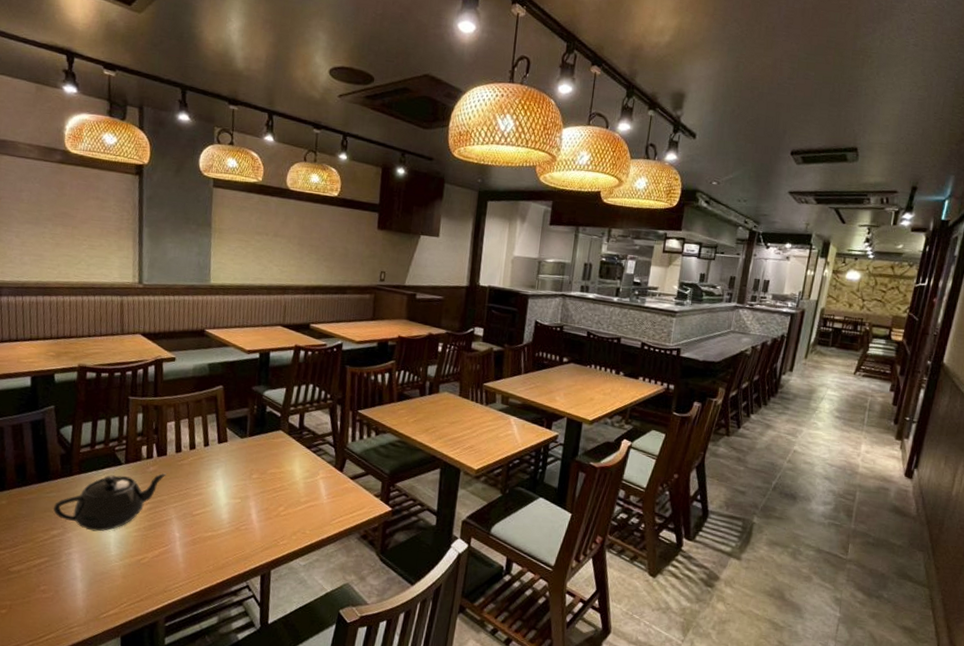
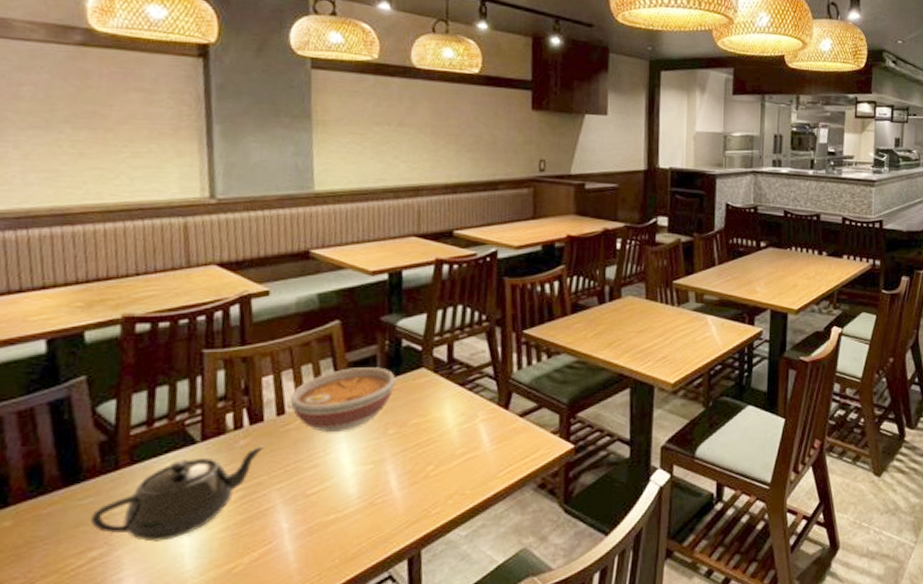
bowl: none [185,423,260,471] -> present [290,367,396,433]

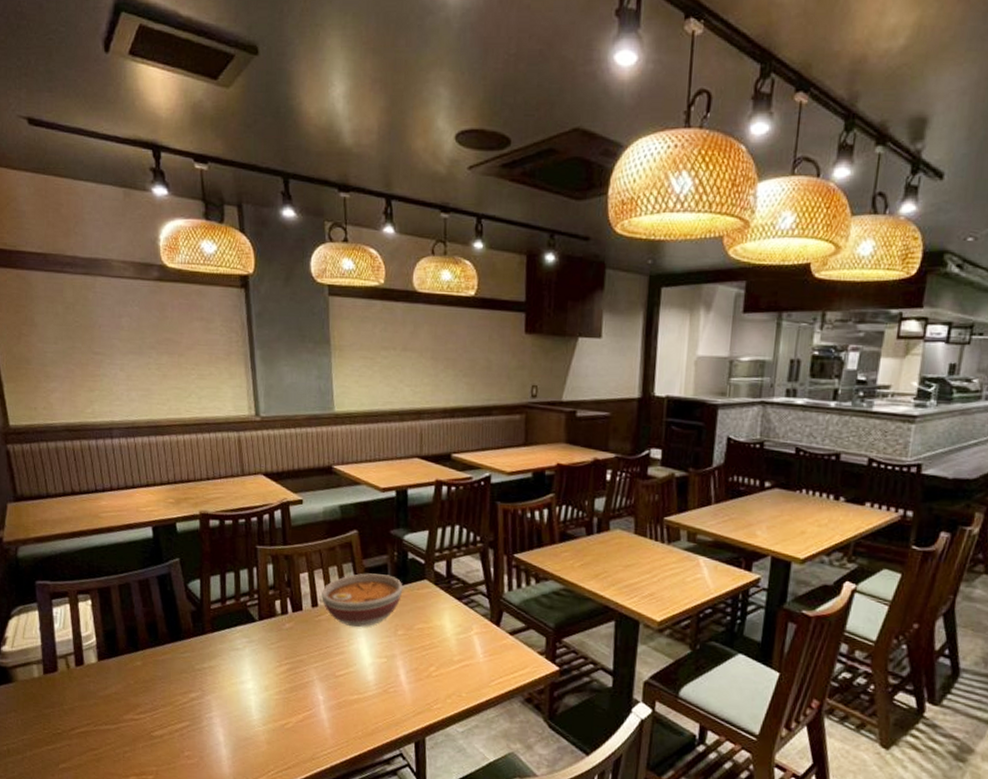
teapot: present [89,445,265,542] -> none [189,630,304,694]

